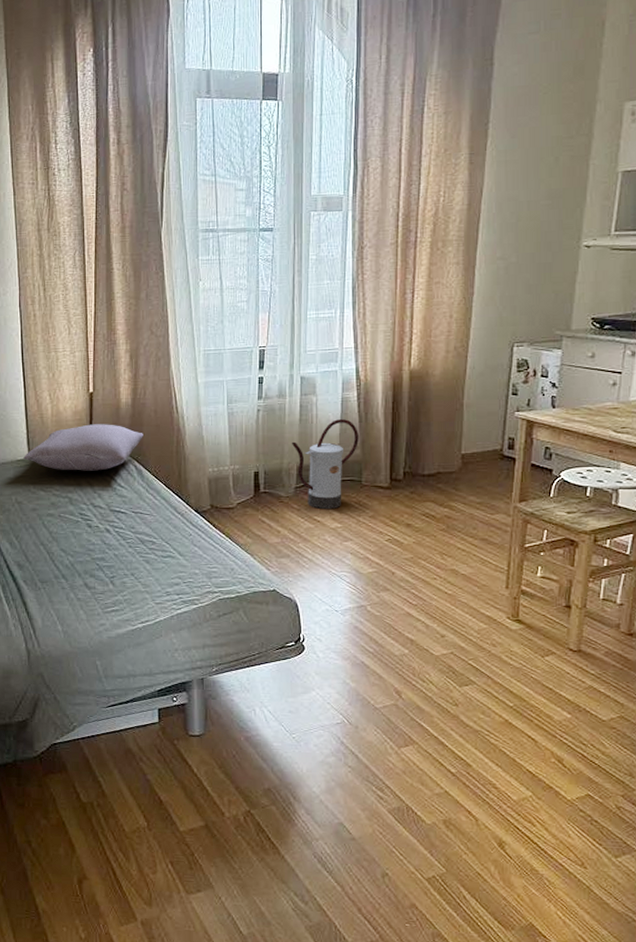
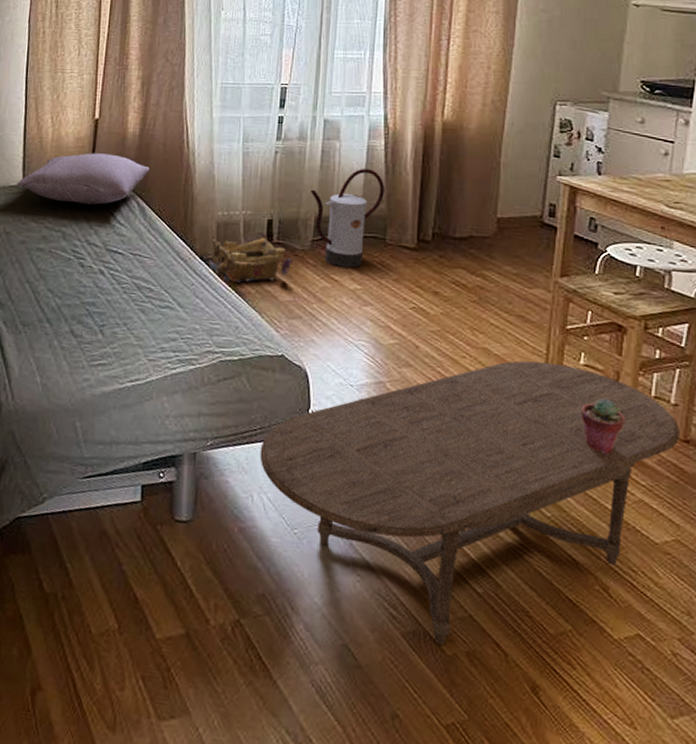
cardboard box: none [203,484,279,530] -> present [208,232,293,283]
coffee table: none [259,578,624,817] -> present [260,360,680,646]
potted succulent: none [538,604,576,651] -> present [580,398,625,455]

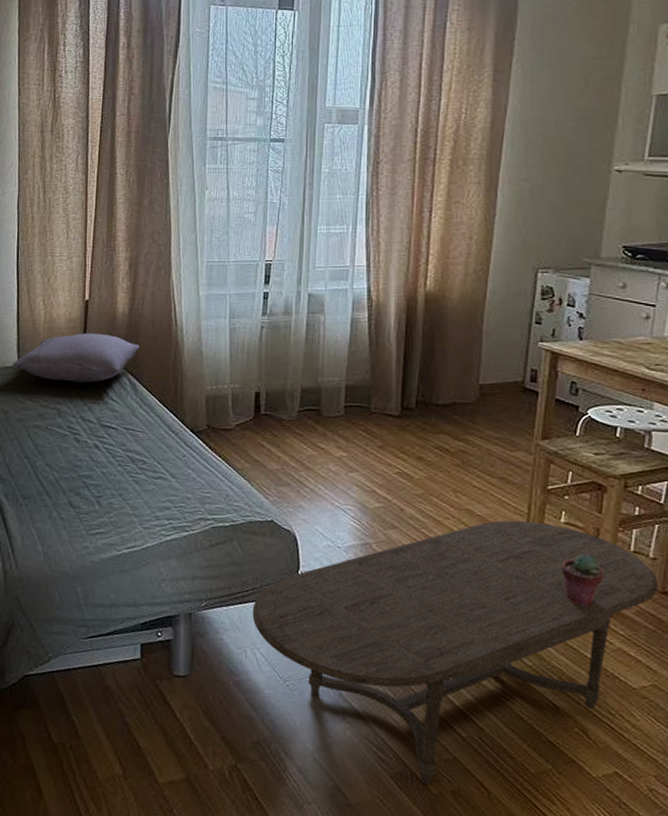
cardboard box: present [208,232,293,283] -> none [199,405,280,453]
watering can: present [310,169,384,269] -> none [295,341,368,437]

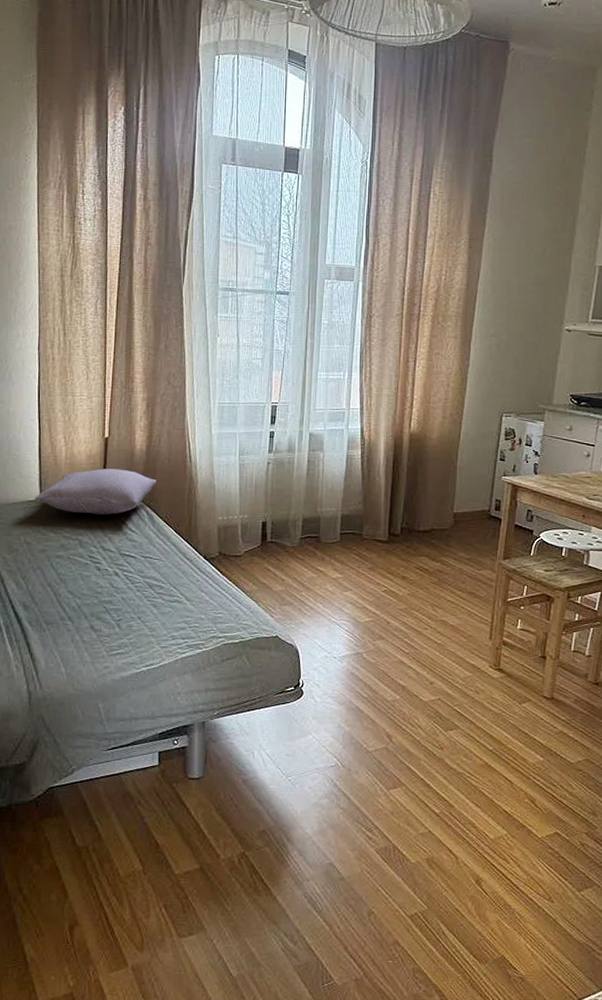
coffee table: present [252,520,658,785] -> none [259,629,592,856]
potted succulent: present [561,554,604,607] -> none [516,655,550,699]

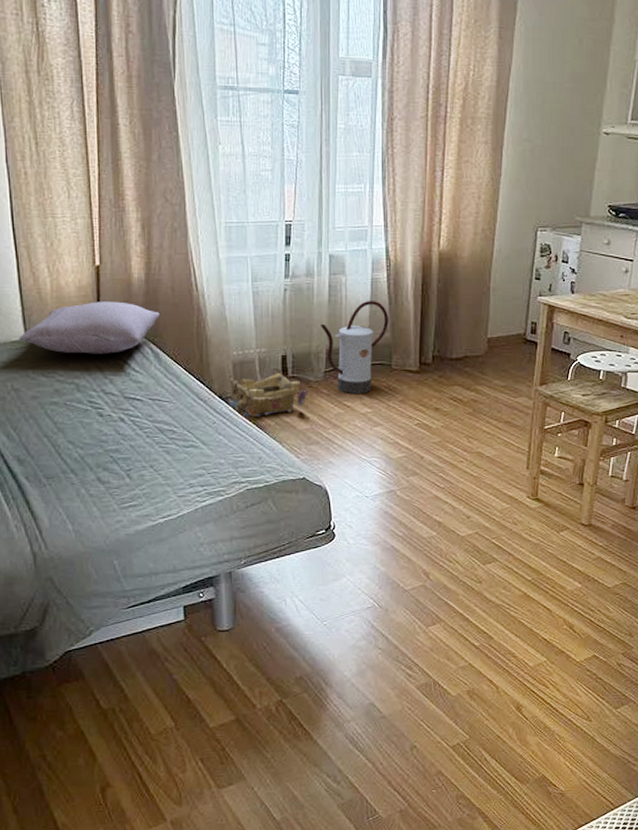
cardboard box: none [211,533,284,577] -> present [227,368,308,417]
watering can: none [298,475,361,561] -> present [320,301,388,395]

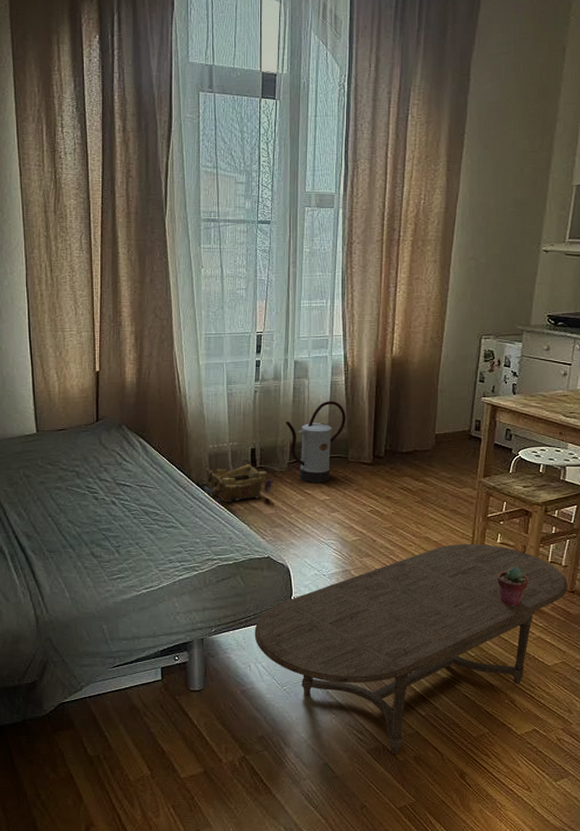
pillow: present [19,301,160,354] -> none [31,402,148,446]
coffee table: none [289,459,629,690] -> present [254,544,568,755]
potted succulent: none [554,483,588,527] -> present [497,567,529,608]

